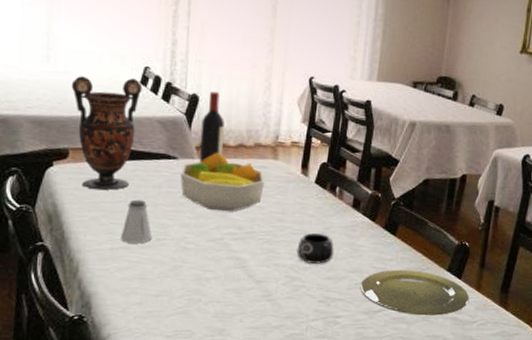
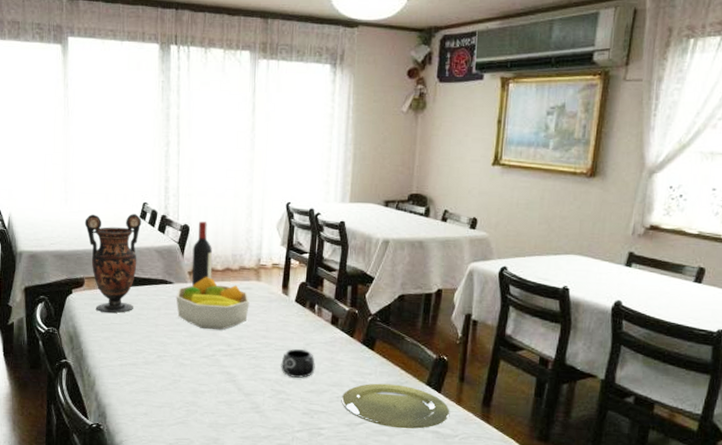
saltshaker: present [121,200,153,244] -> none [128,321,154,360]

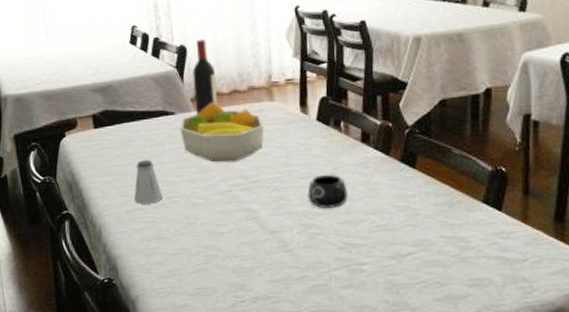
vase: present [84,214,142,313] -> none [70,40,134,154]
saltshaker: none [128,321,154,360] -> present [134,160,163,204]
plate: present [341,383,450,429] -> none [382,205,516,257]

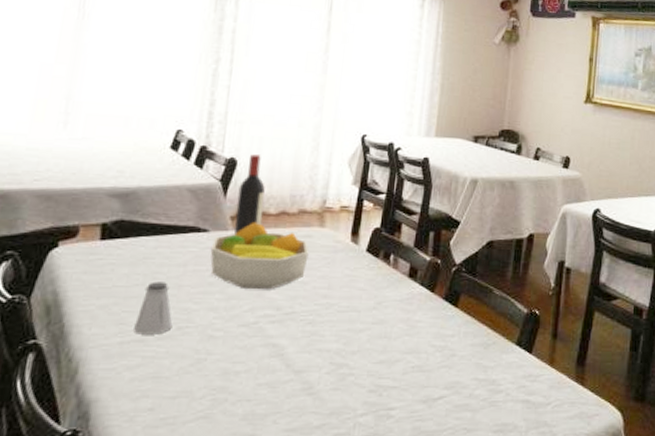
mug: present [307,174,348,208] -> none [344,309,388,346]

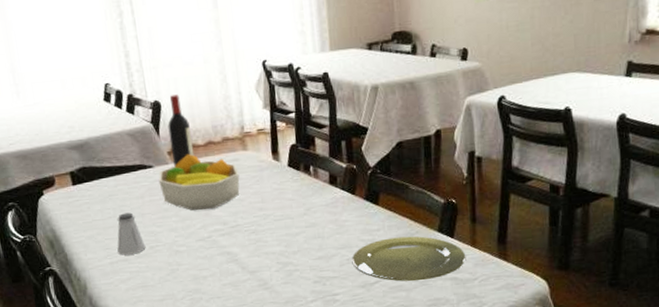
plate: none [417,346,542,401] -> present [352,236,466,282]

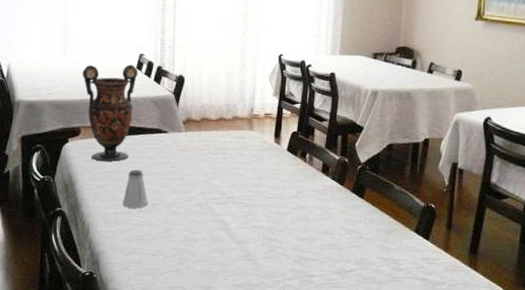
vase: none [43,97,114,210] -> present [82,65,138,162]
fruit bowl: present [158,153,240,211] -> none [170,125,243,179]
wine bottle: present [167,93,195,166] -> none [186,71,207,135]
plate: present [352,236,466,282] -> none [332,231,438,276]

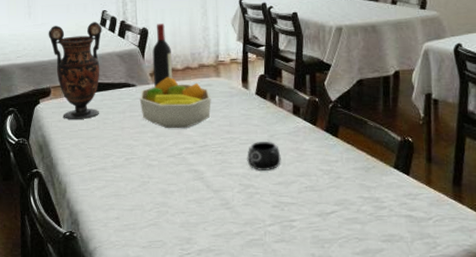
saltshaker: present [123,169,148,209] -> none [97,125,122,164]
fruit bowl: none [170,125,243,179] -> present [139,76,211,129]
wine bottle: none [186,71,207,135] -> present [152,23,173,87]
mug: none [273,197,306,226] -> present [247,141,281,170]

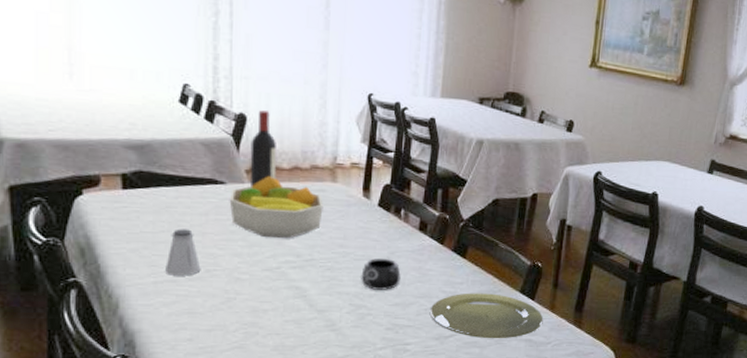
vase: present [48,22,102,119] -> none [99,95,182,219]
saltshaker: none [97,125,122,164] -> present [165,229,201,276]
plate: none [310,170,421,215] -> present [429,293,543,339]

